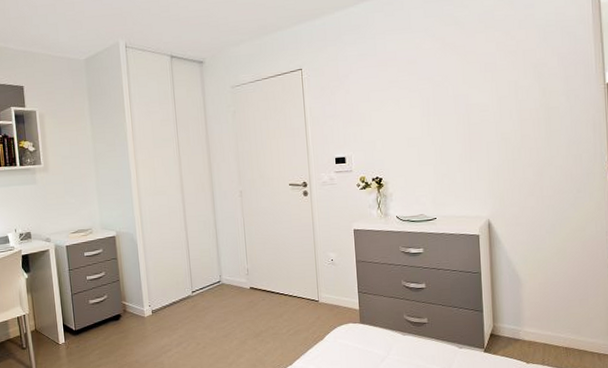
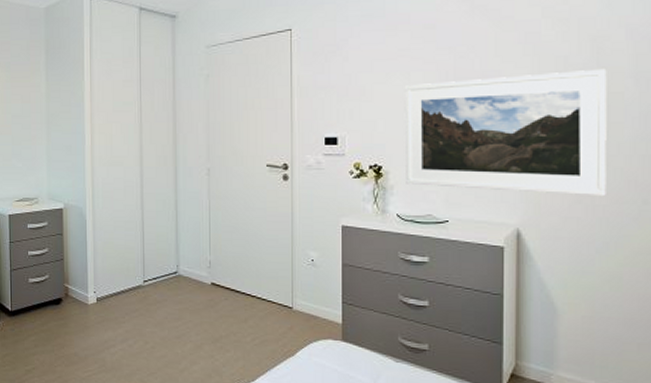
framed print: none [395,89,551,192] -> present [404,68,607,197]

